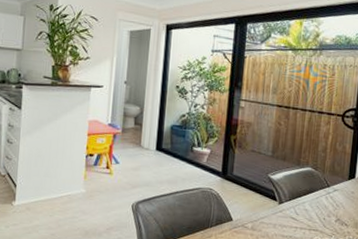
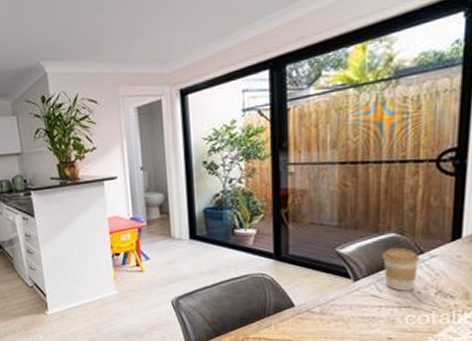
coffee cup: none [301,179,327,217] -> present [383,247,420,291]

